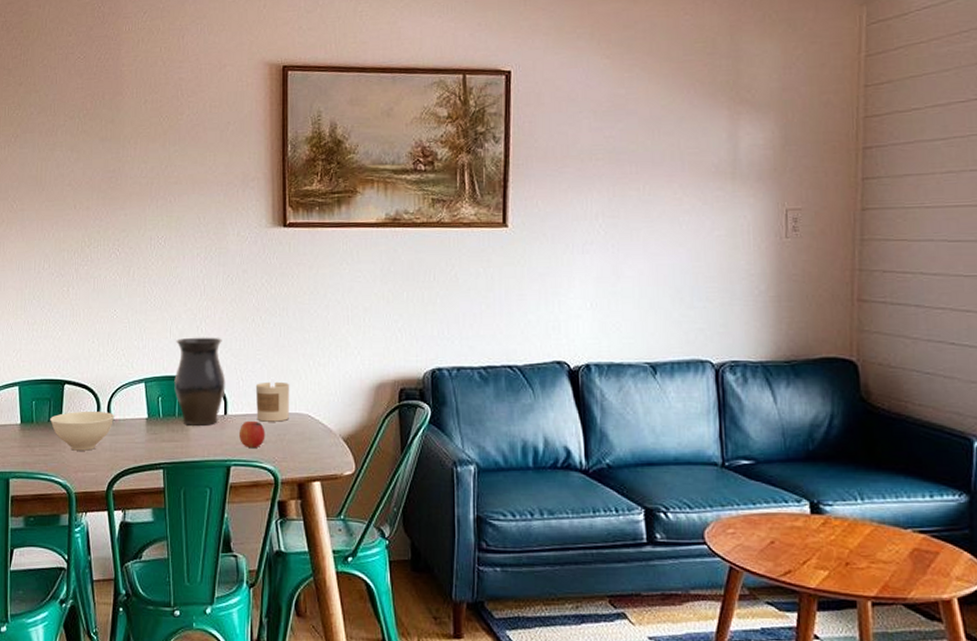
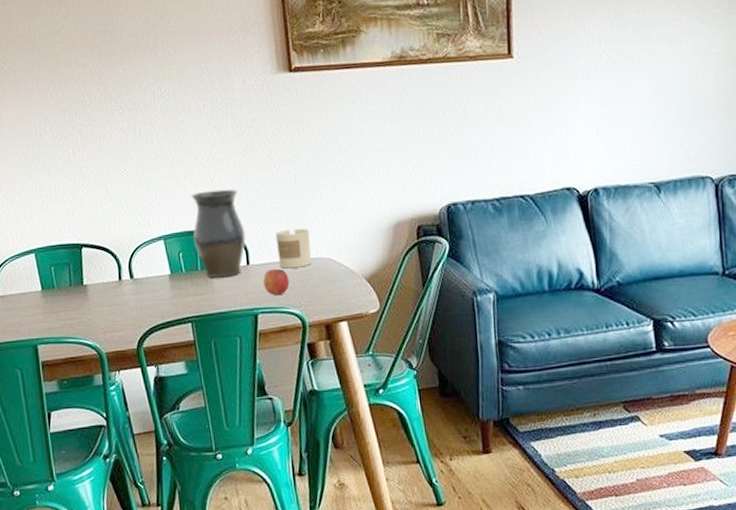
bowl: present [50,412,115,451] -> none [71,271,137,313]

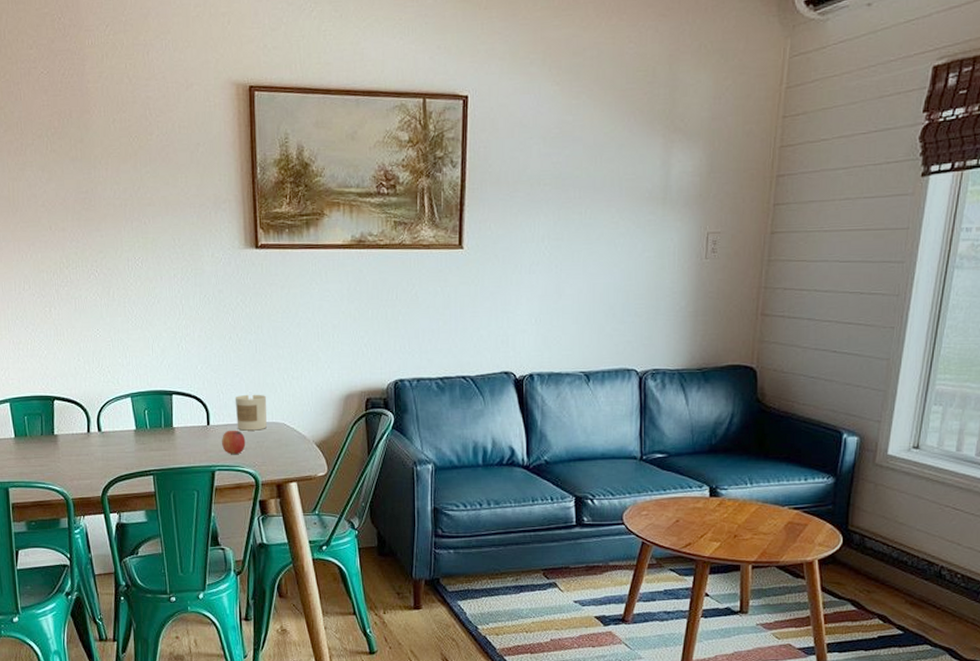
vase: present [191,189,246,278] -> none [158,354,207,436]

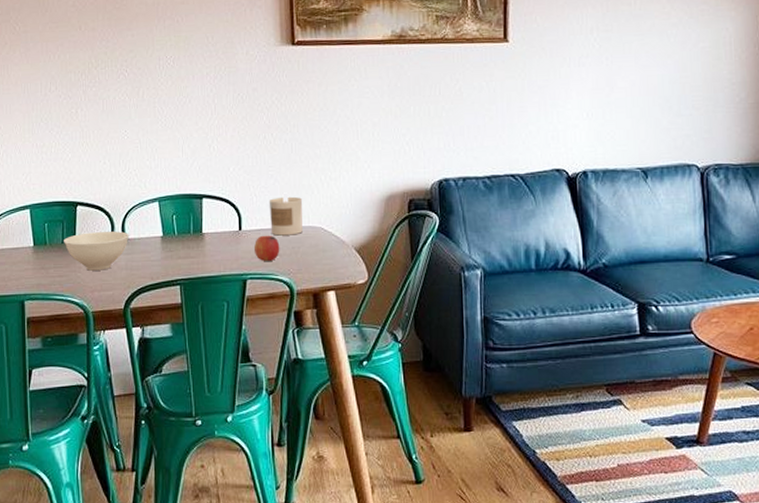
bowl: none [43,425,105,461] -> present [64,231,130,271]

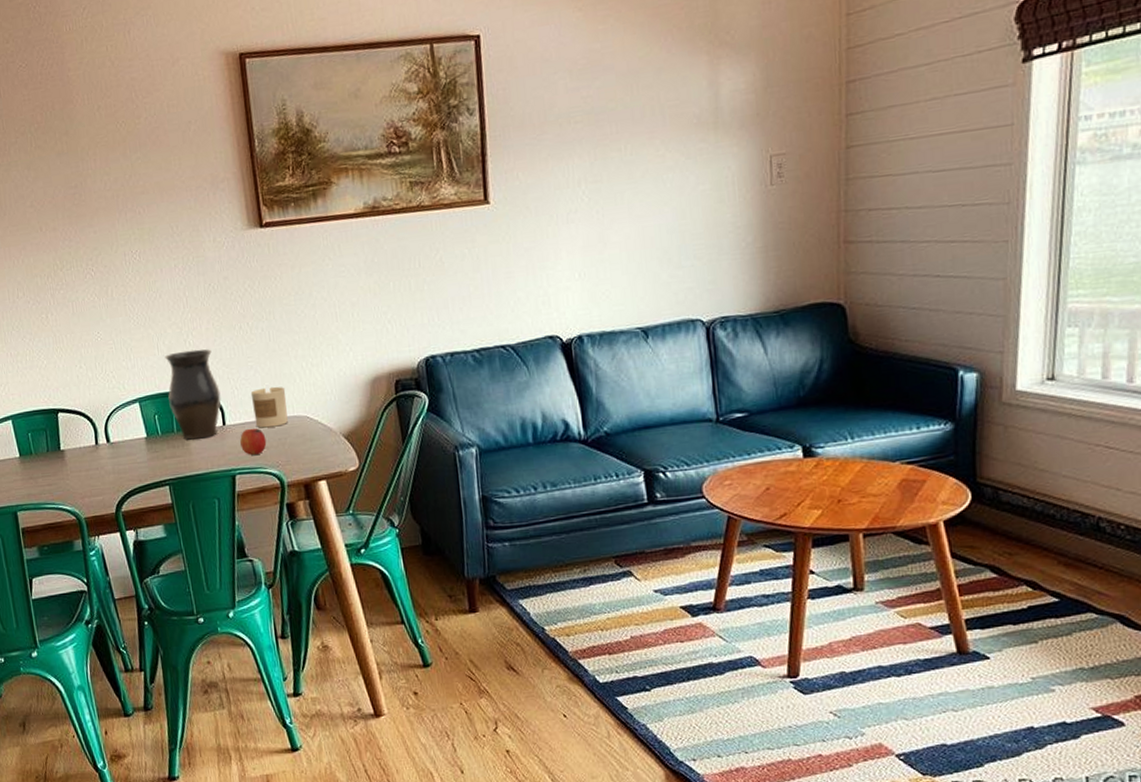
bowl: present [64,231,130,271] -> none [49,435,114,478]
vase: none [188,155,240,242] -> present [165,349,221,440]

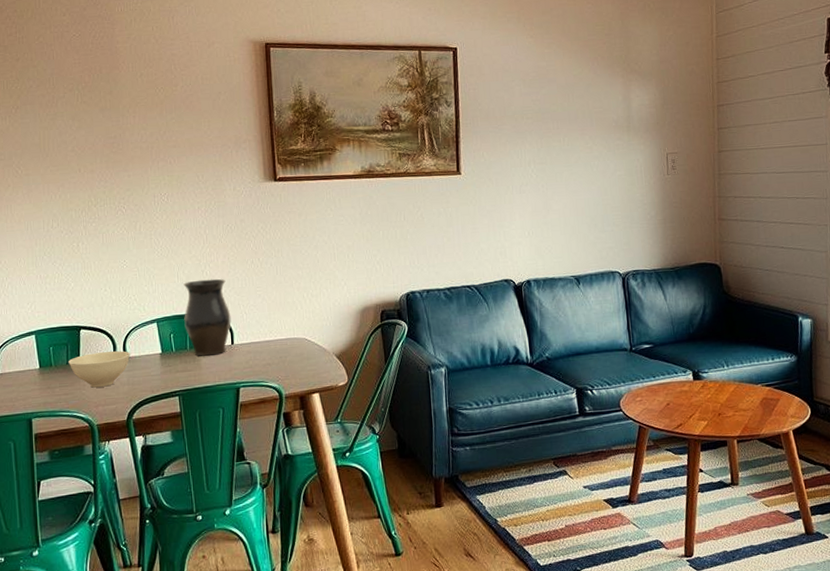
bowl: none [49,435,114,478] -> present [68,351,131,388]
fruit: present [240,428,267,455] -> none [246,347,269,371]
candle: present [250,383,288,428] -> none [257,309,289,348]

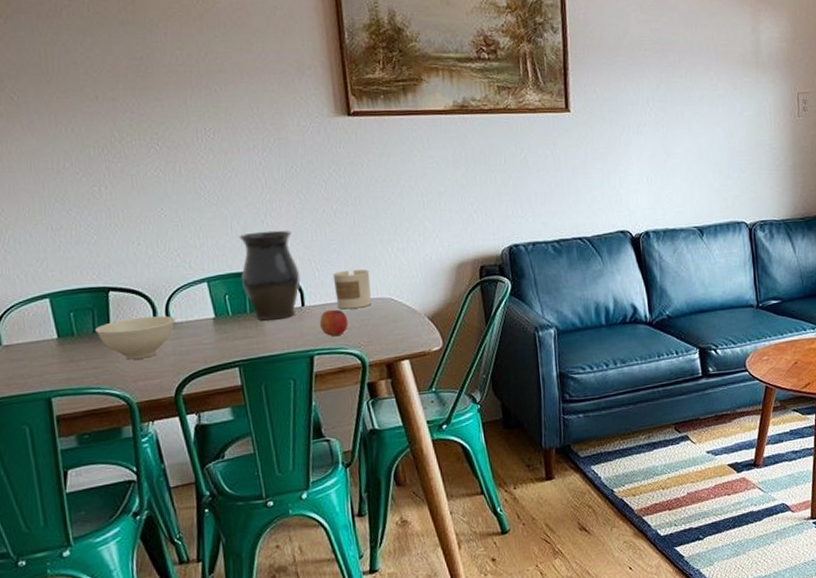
fruit: none [246,347,269,371] -> present [320,309,349,336]
candle: none [257,309,289,348] -> present [332,265,371,310]

